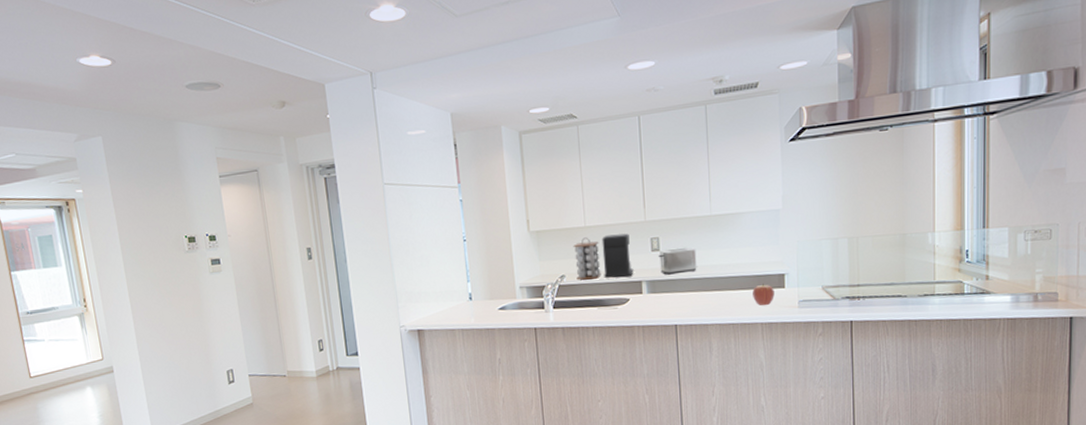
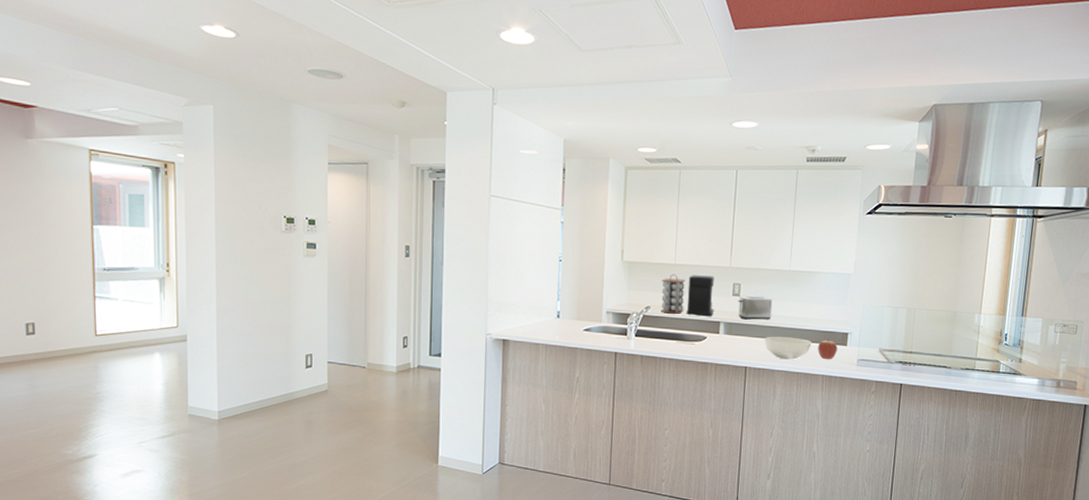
bowl: none [692,286,745,311] -> present [764,336,812,360]

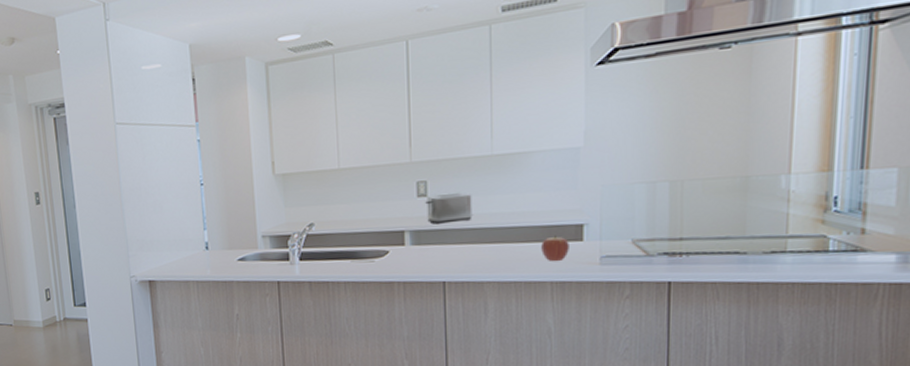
spice rack: present [660,274,686,314] -> none [324,180,356,230]
coffee maker: present [686,275,714,317] -> none [358,176,395,228]
bowl: present [764,336,812,360] -> none [465,238,532,267]

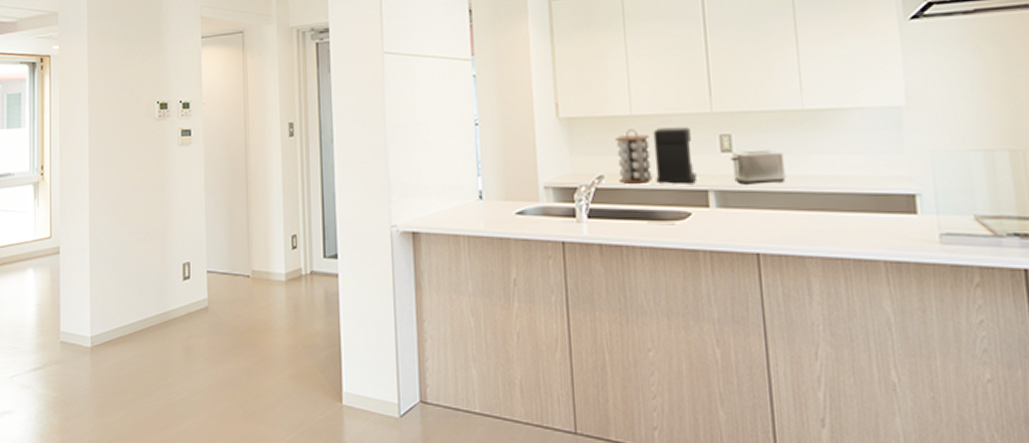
spice rack: none [324,180,356,230] -> present [615,129,653,184]
coffee maker: none [358,176,395,228] -> present [653,127,697,185]
fruit: present [541,236,569,262] -> none [869,206,902,237]

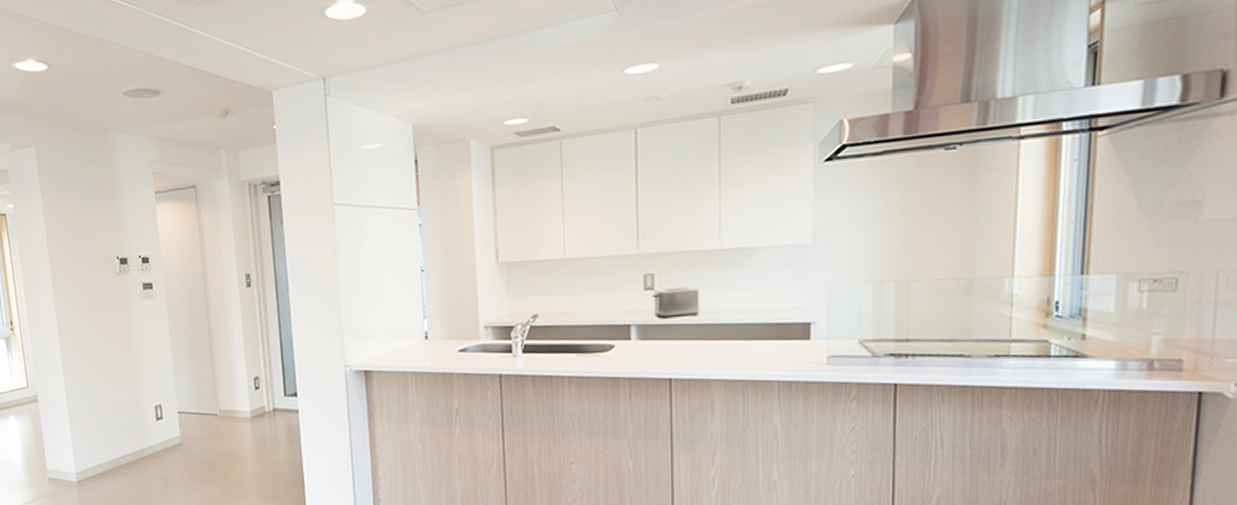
spice rack: present [615,129,653,184] -> none [549,271,582,321]
coffee maker: present [653,127,697,185] -> none [584,268,621,321]

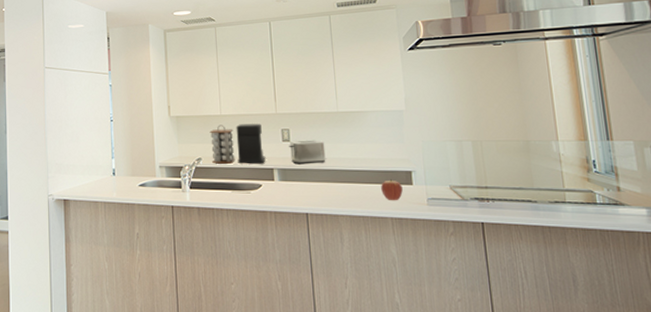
spice rack: none [549,271,582,321] -> present [209,125,235,164]
coffee maker: none [584,268,621,321] -> present [236,123,266,165]
fruit: none [769,334,797,361] -> present [381,179,403,201]

